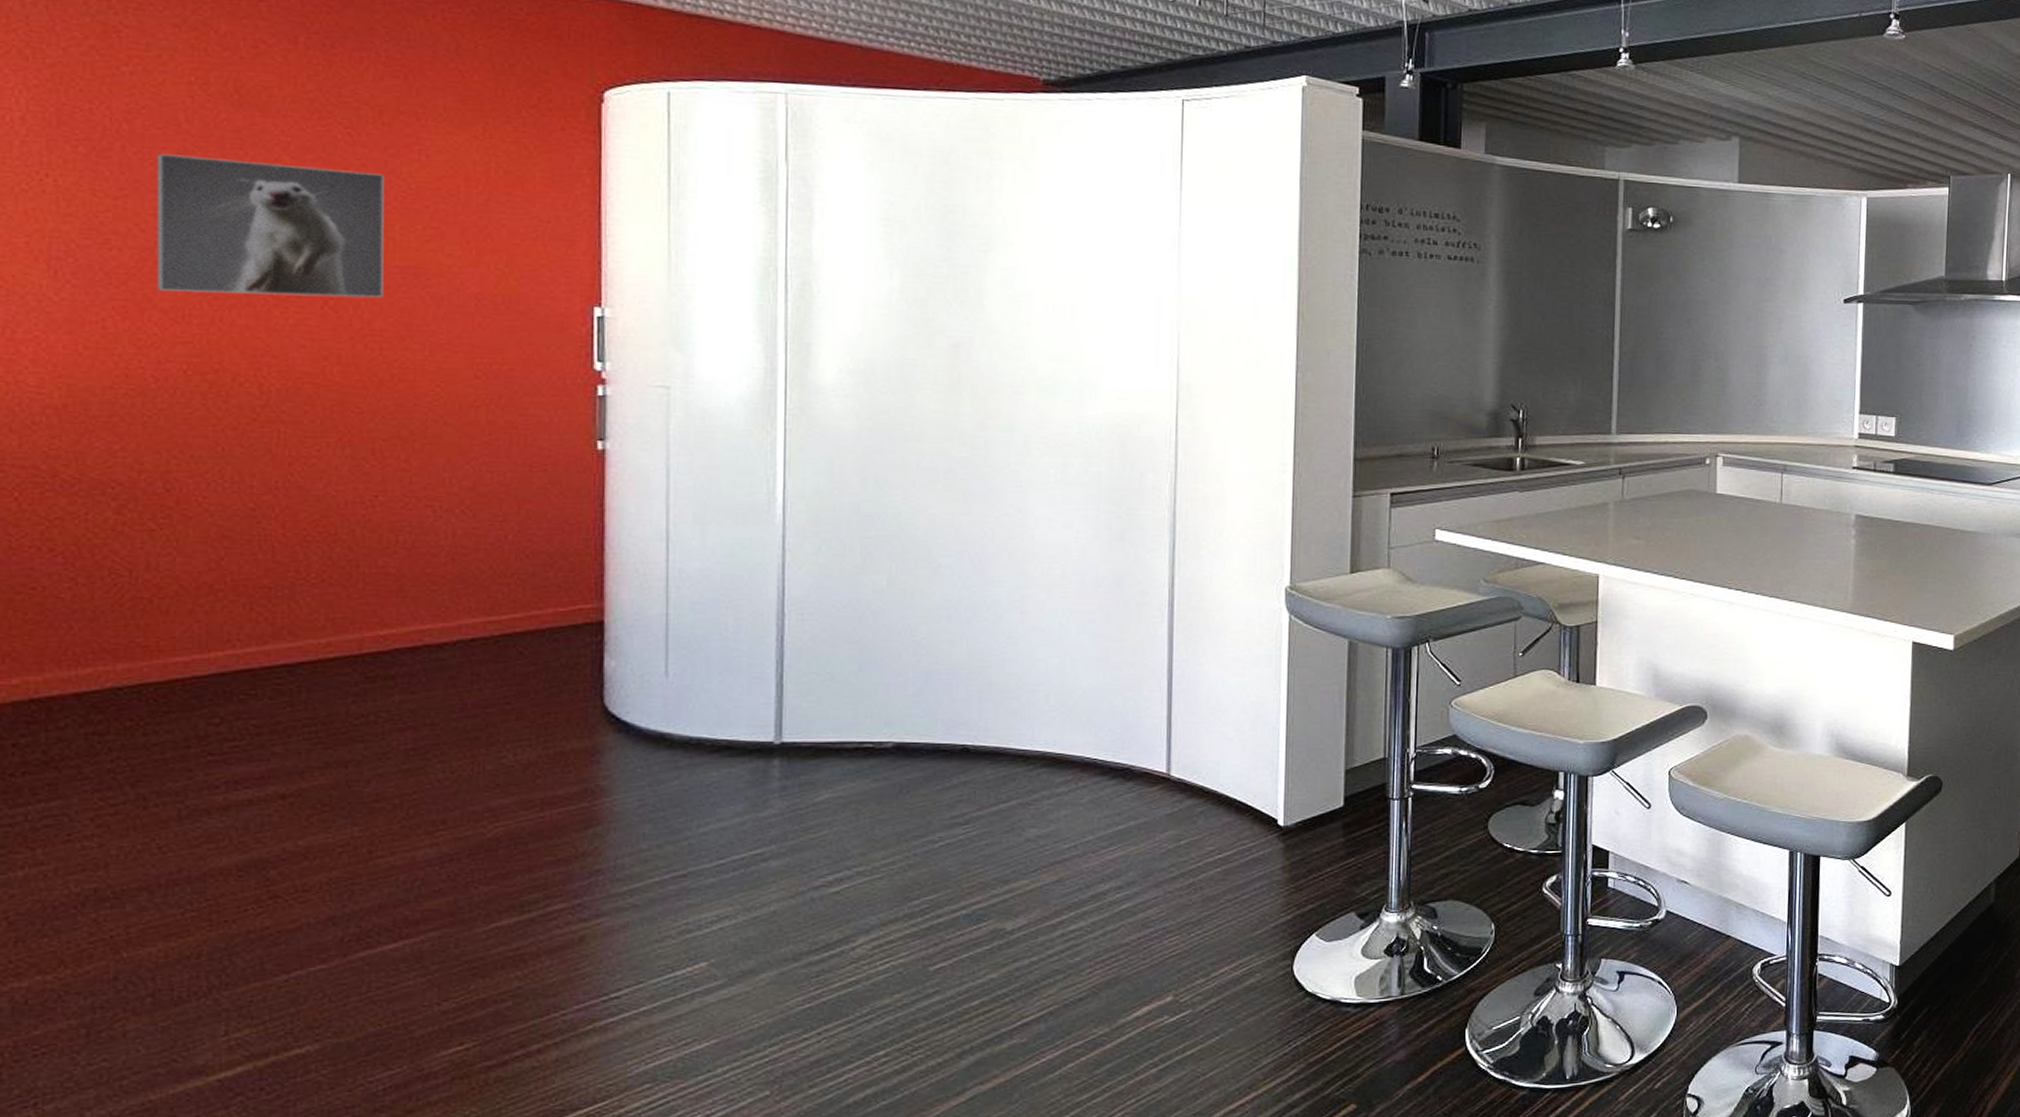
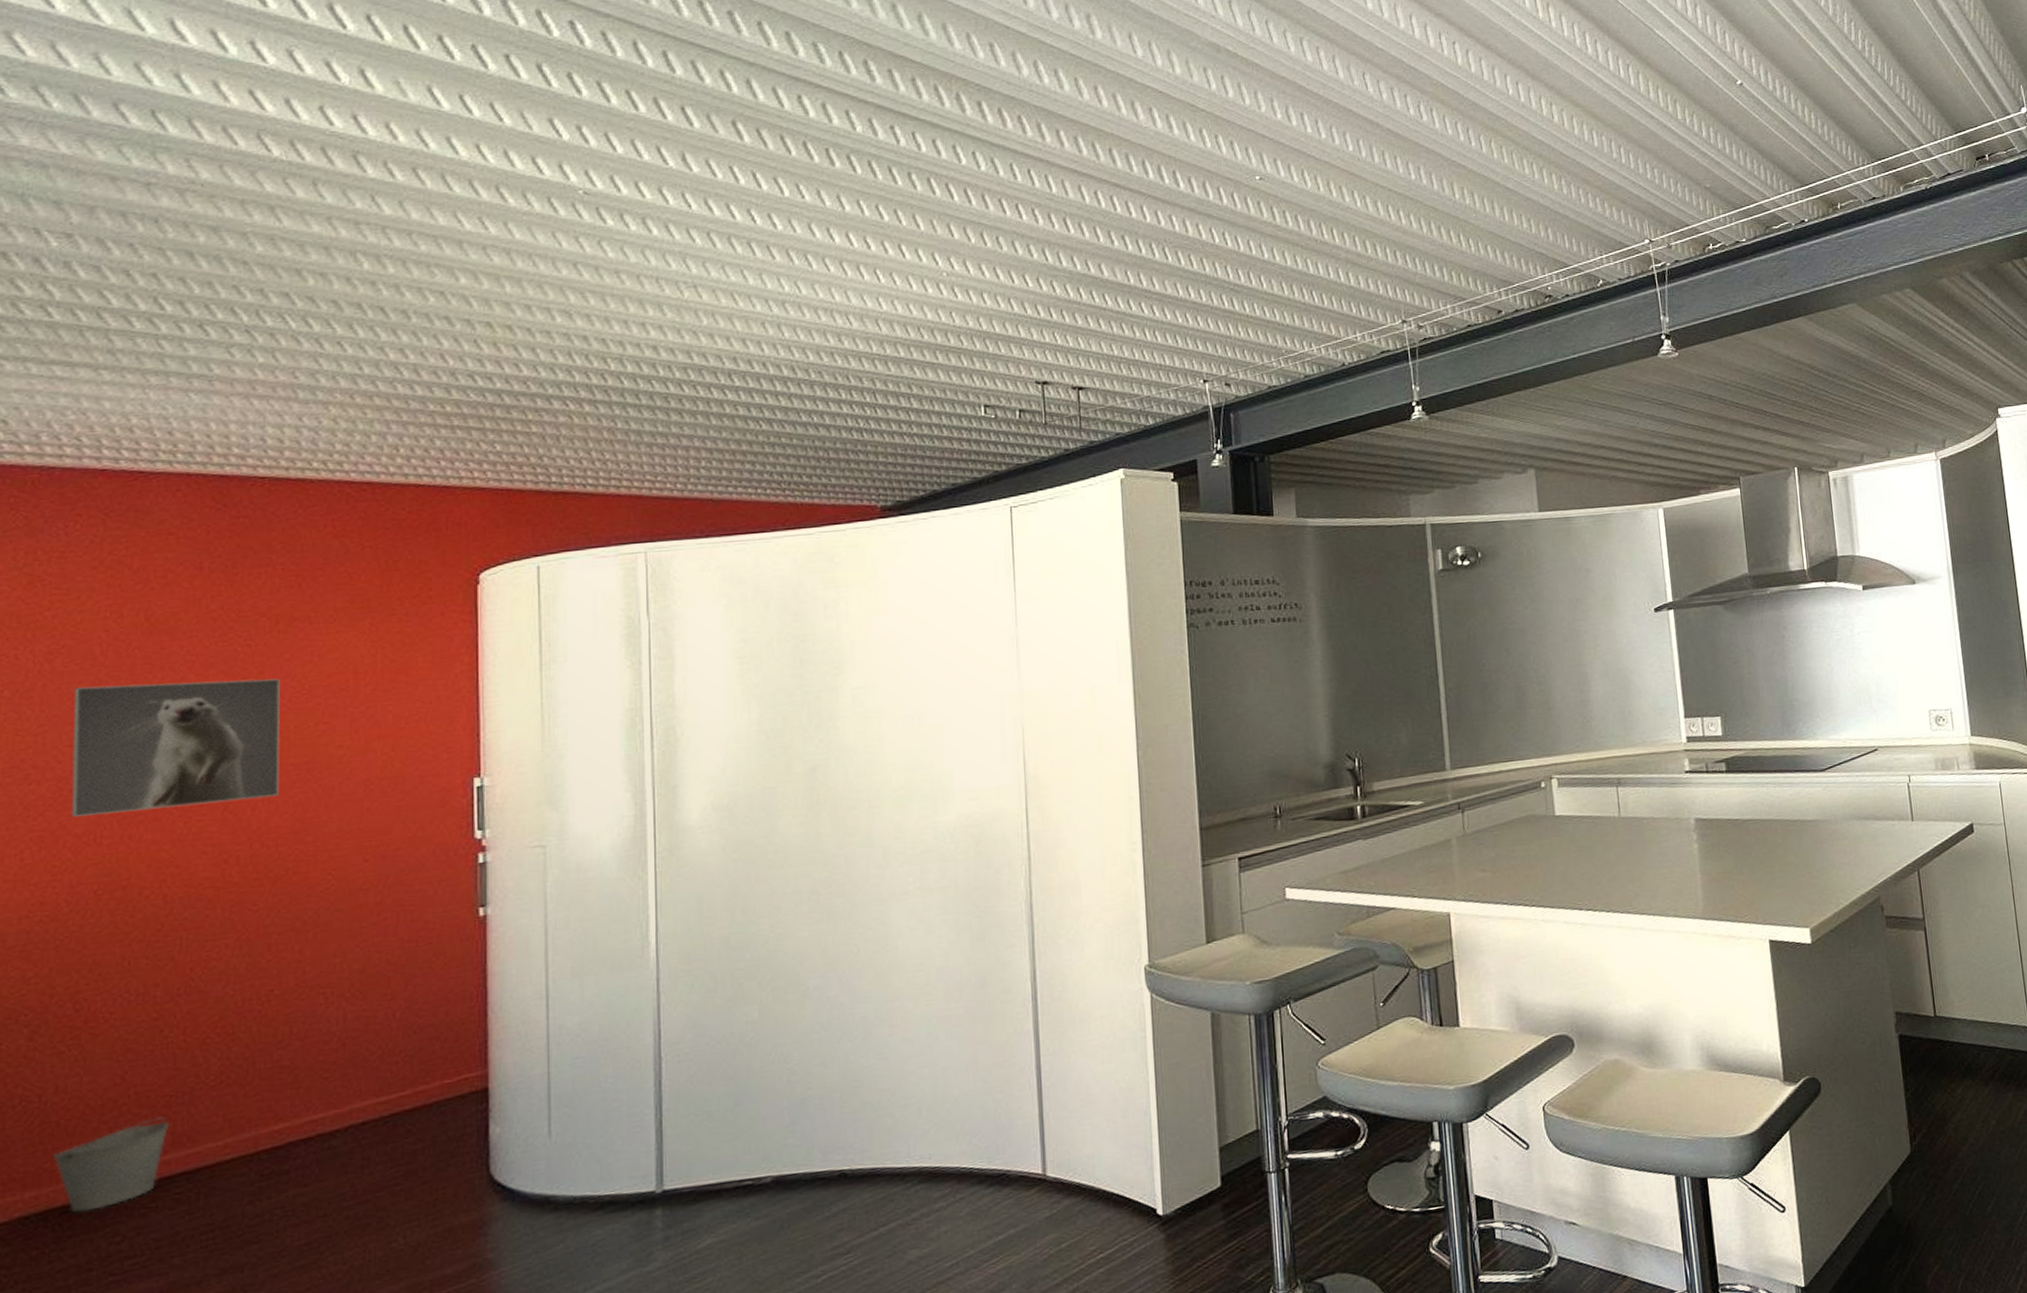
bucket: none [145,607,269,690] -> present [53,1116,170,1213]

